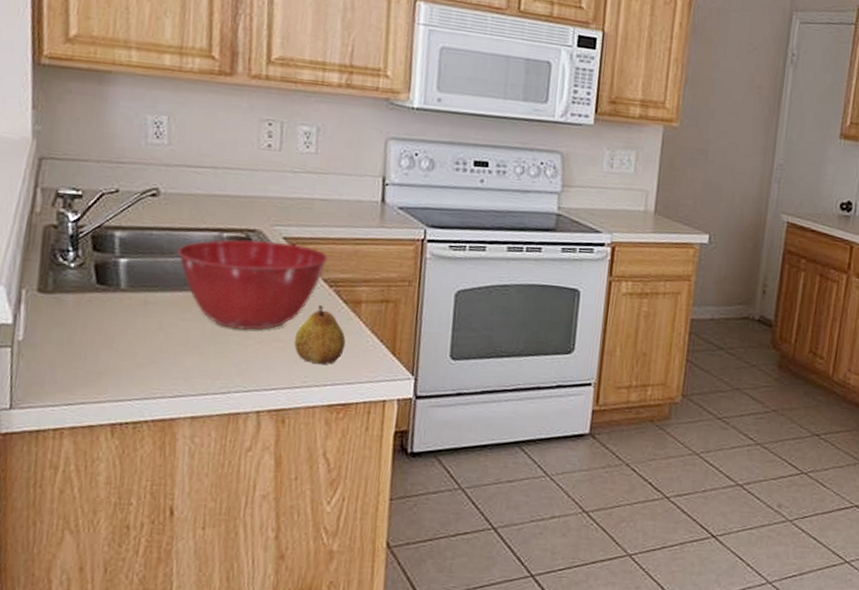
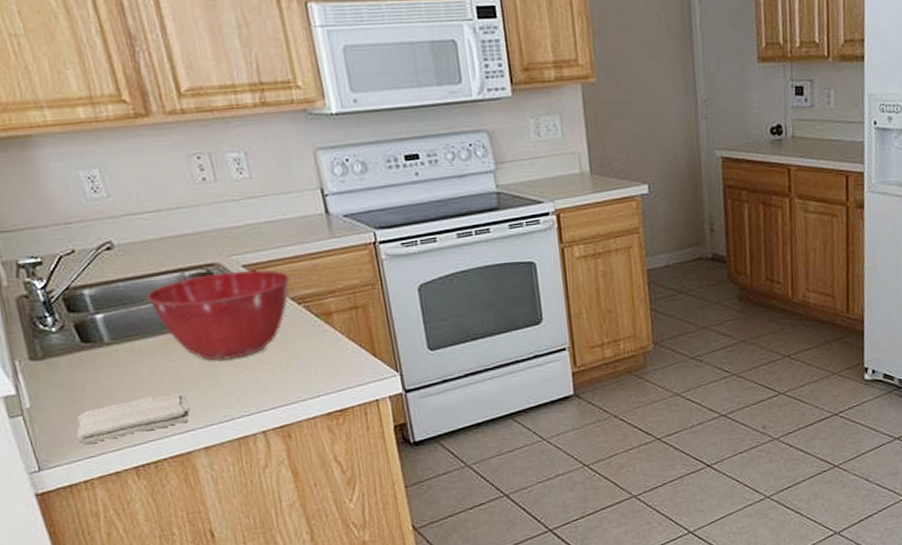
washcloth: none [59,352,188,390] -> present [76,393,190,444]
fruit: present [294,305,346,365] -> none [278,323,328,379]

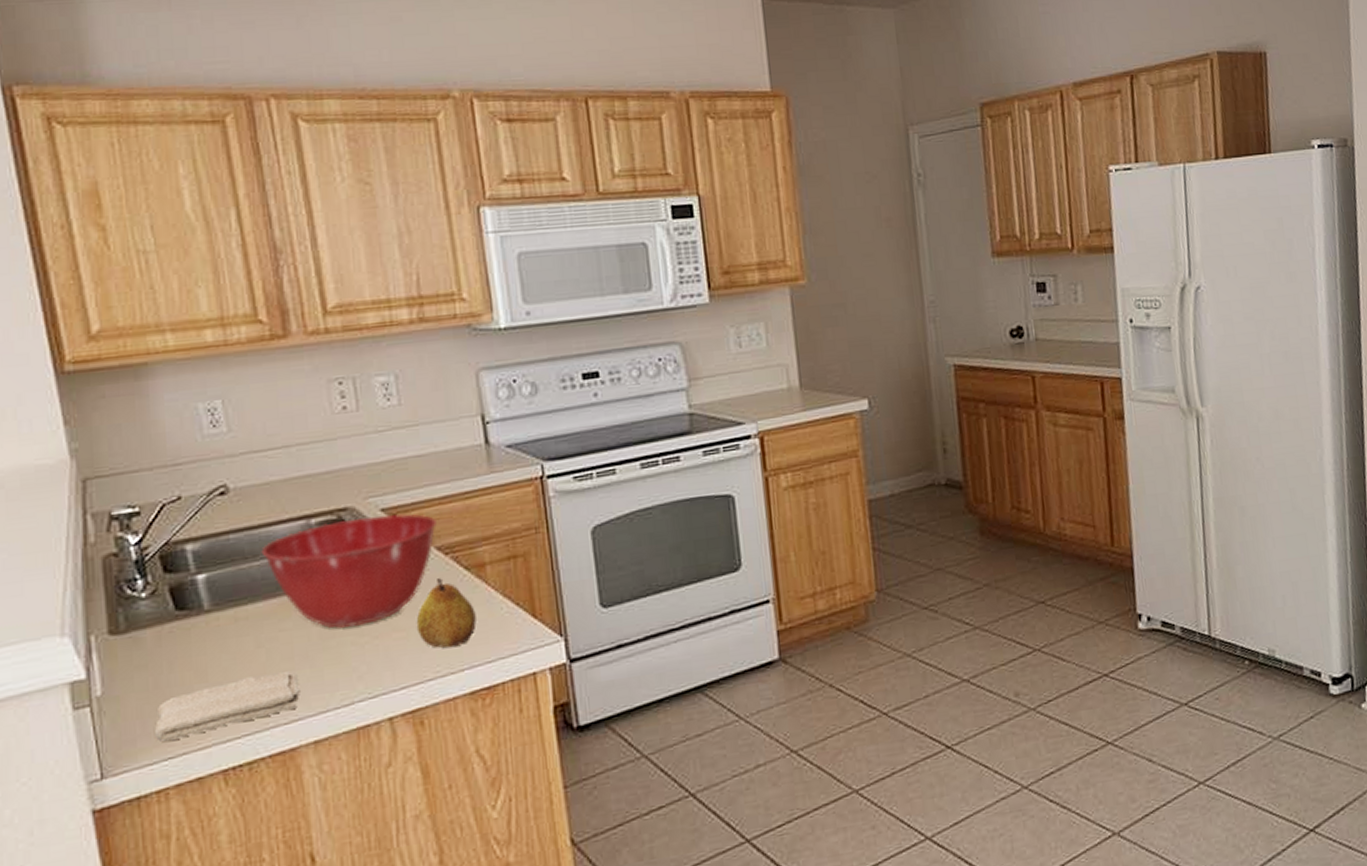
fruit: none [278,323,328,379] -> present [416,578,477,648]

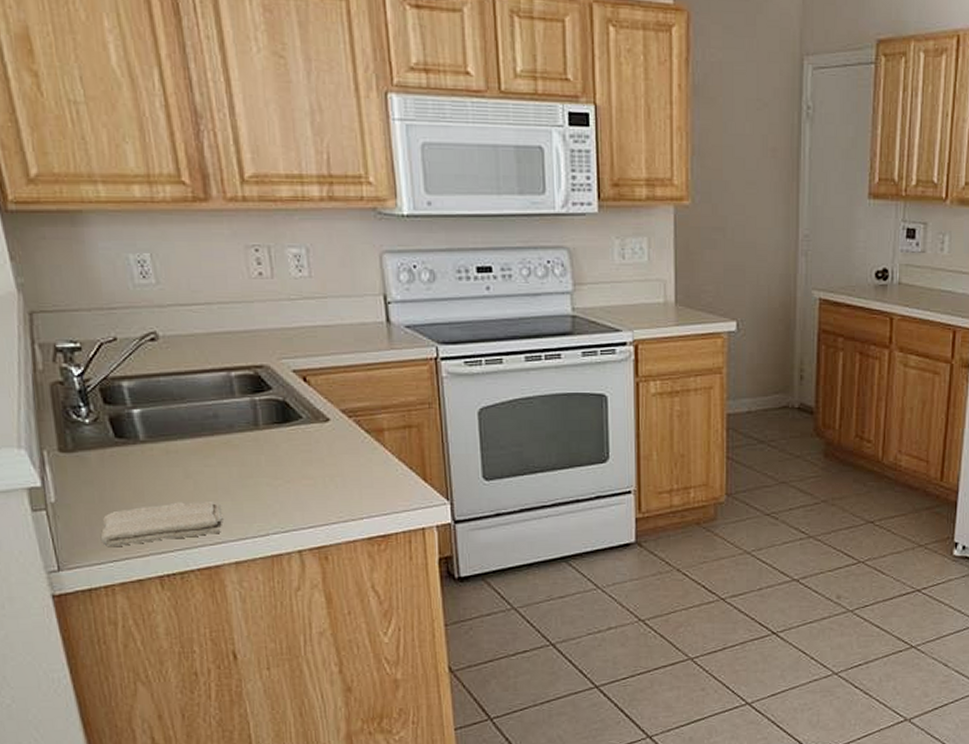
mixing bowl: present [261,514,437,628] -> none [188,376,342,471]
fruit: present [416,578,477,648] -> none [322,438,375,498]

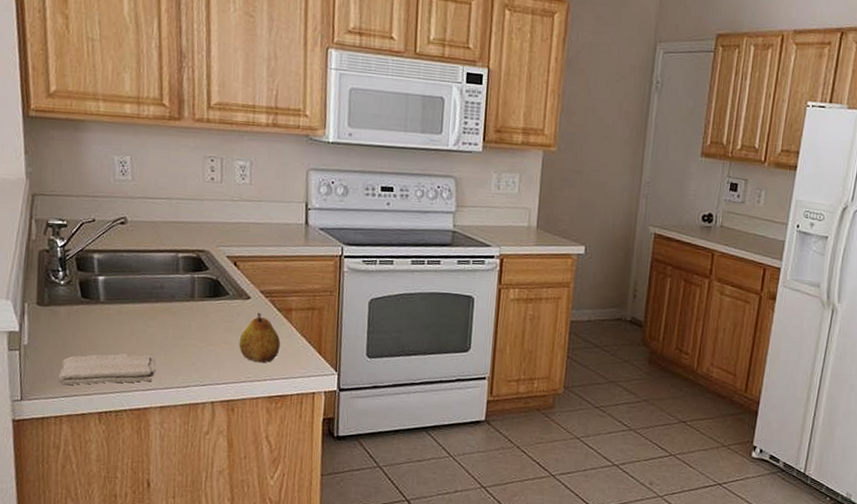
fruit: none [322,438,375,498] -> present [239,313,280,363]

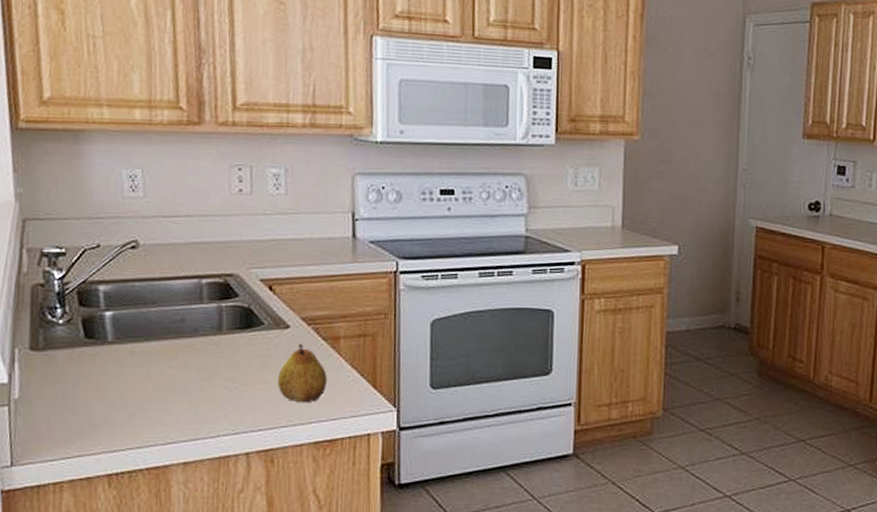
washcloth: present [57,353,156,385] -> none [56,402,177,443]

